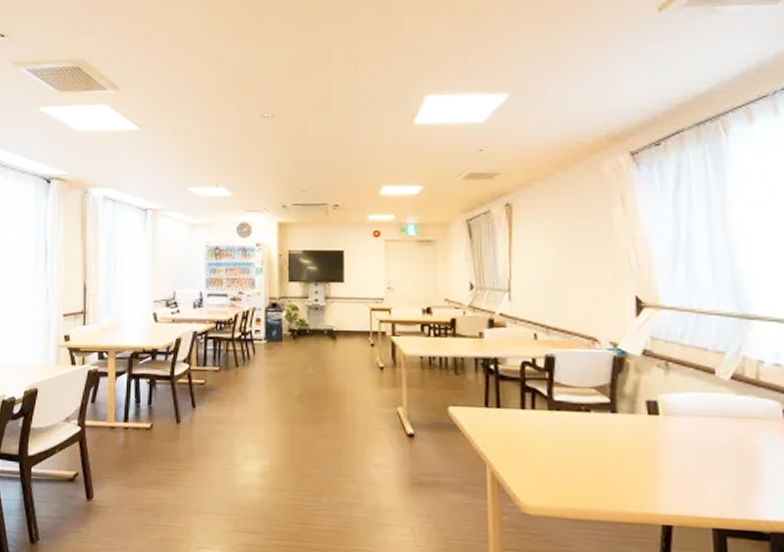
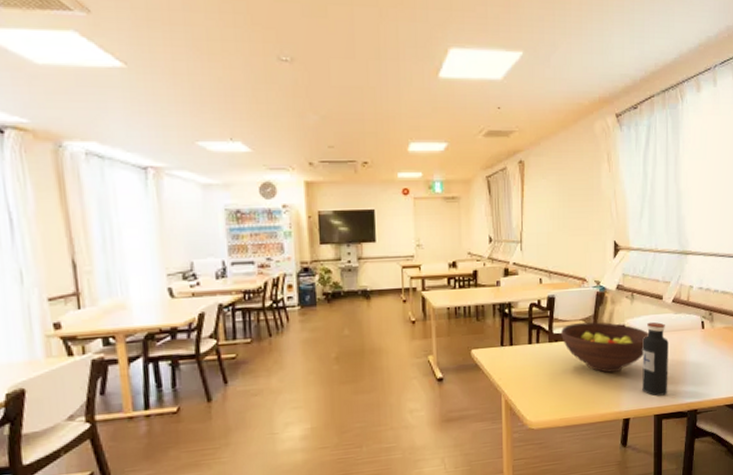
fruit bowl: none [565,391,697,460] -> present [561,322,650,373]
water bottle: none [686,401,734,504] -> present [642,322,669,396]

